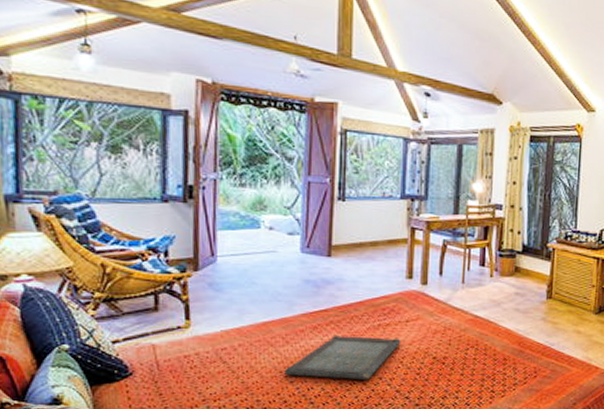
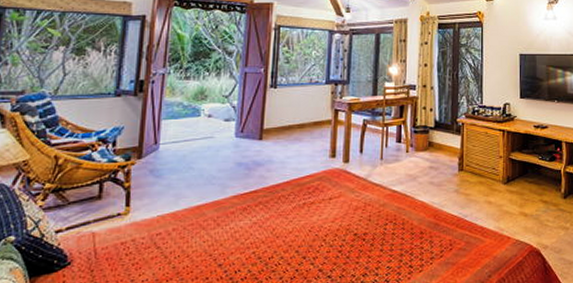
serving tray: present [284,335,401,380] -> none [214,215,324,261]

